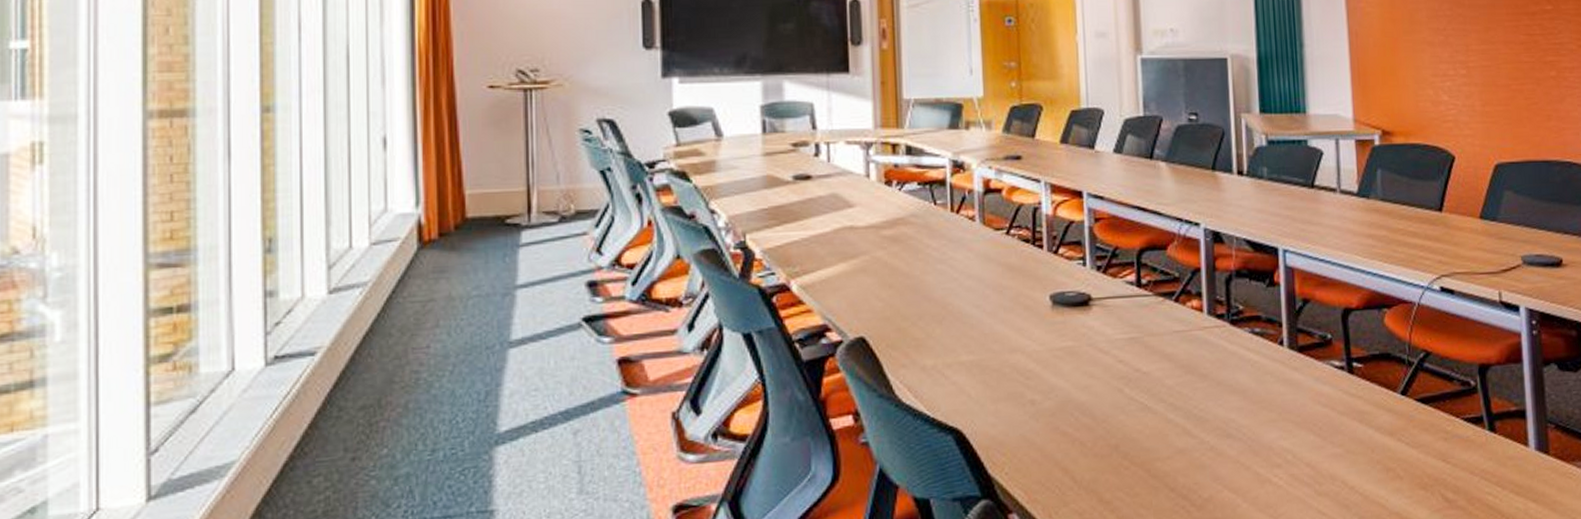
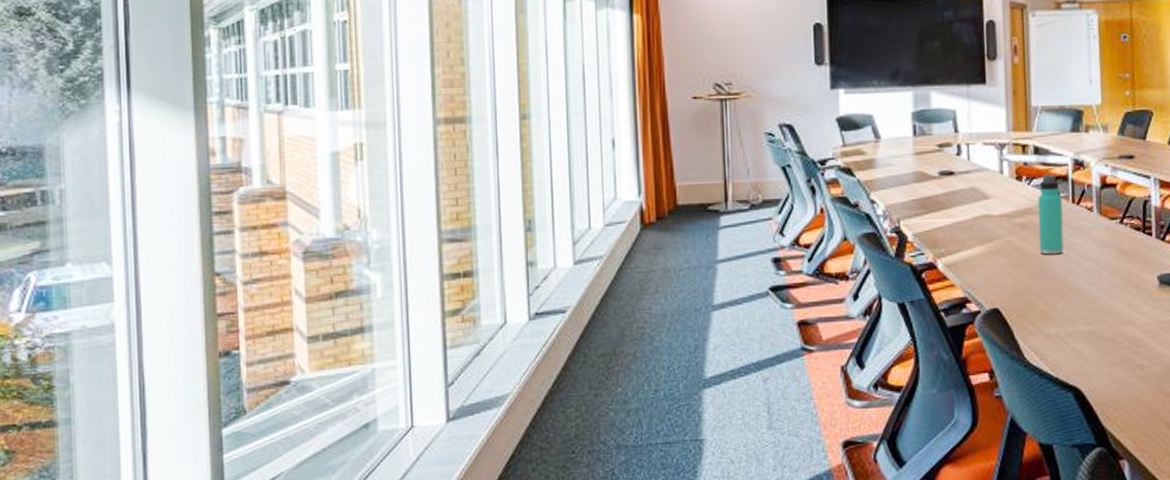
thermos bottle: none [910,178,941,273] -> present [1037,175,1064,255]

